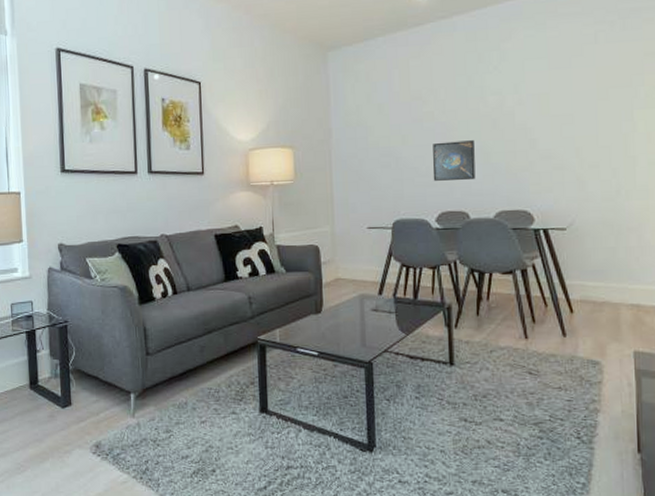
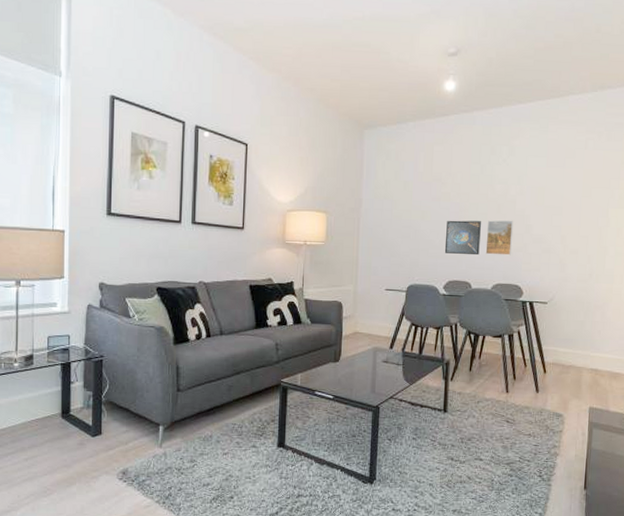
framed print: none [481,135,515,178] -> present [485,220,514,256]

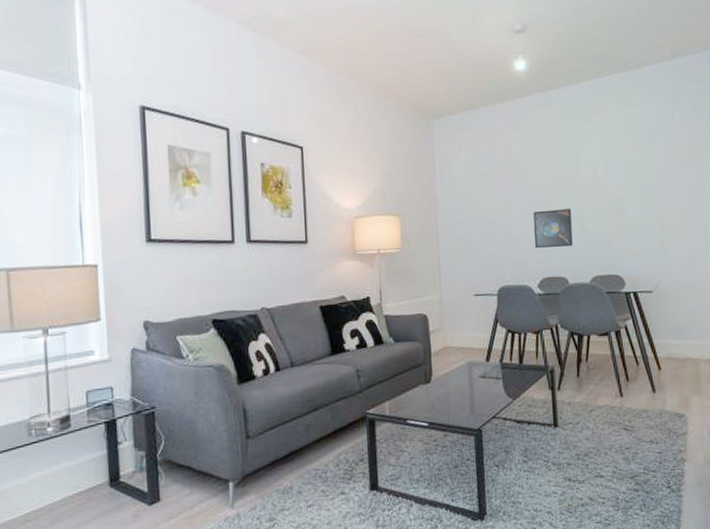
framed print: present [485,220,514,256] -> none [577,204,607,245]

